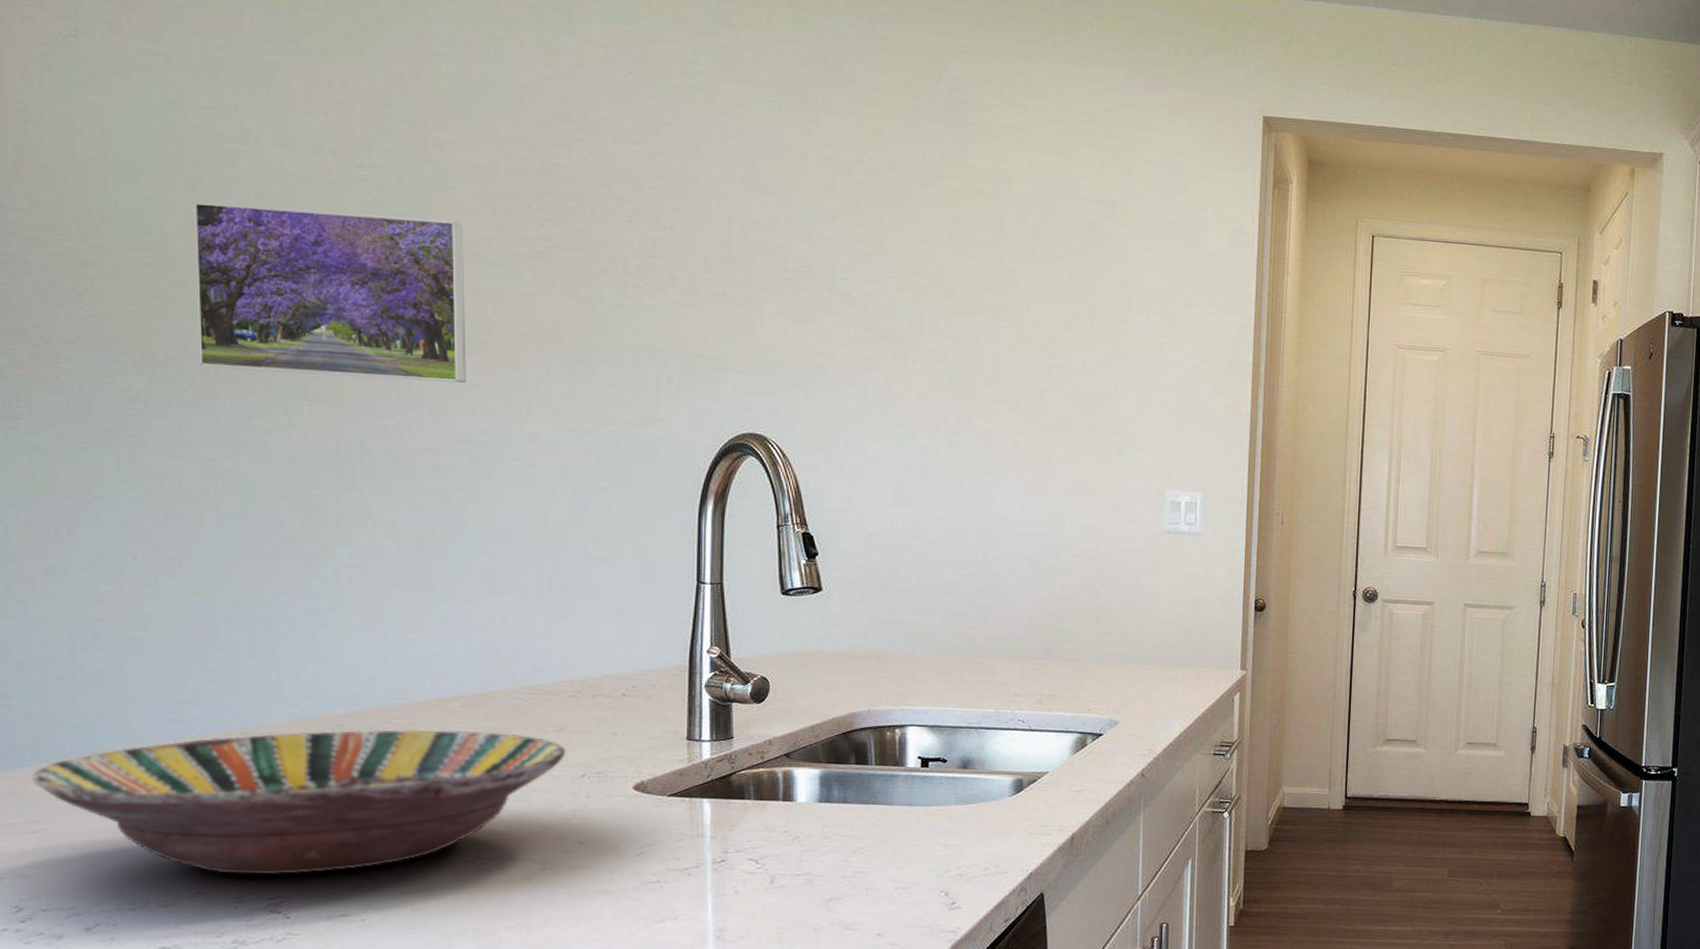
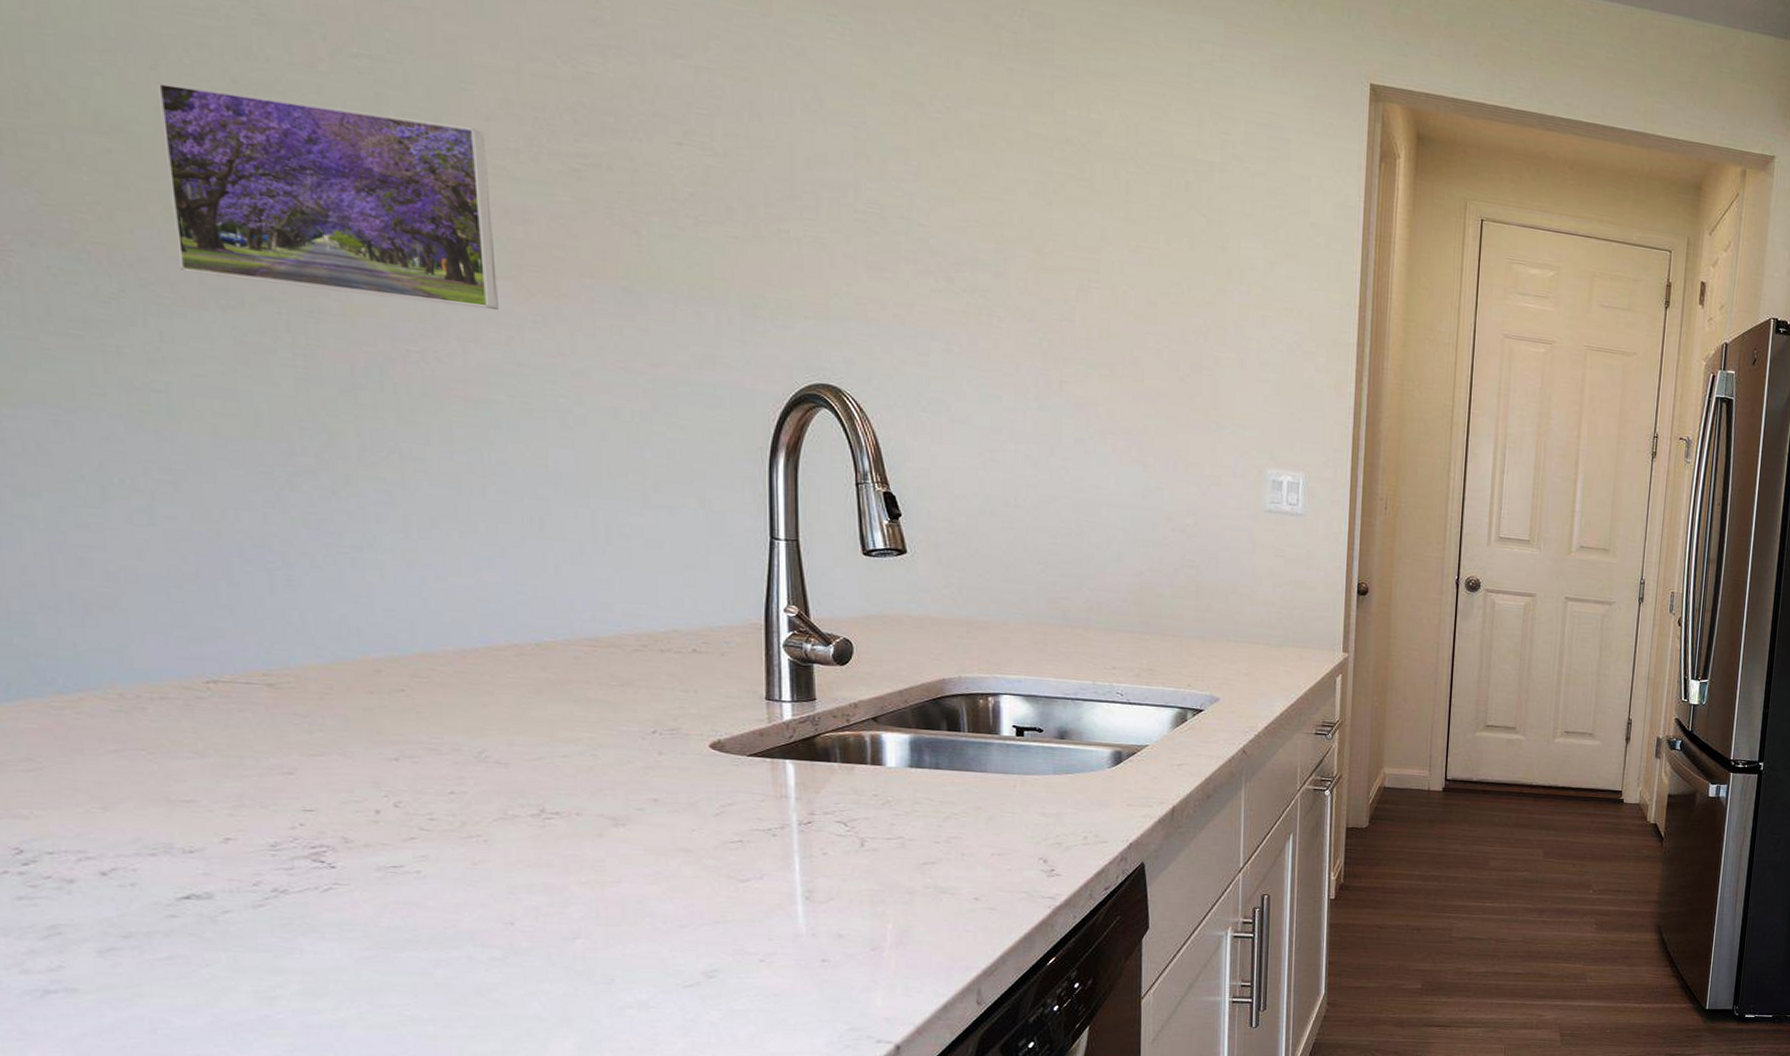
serving bowl: present [31,729,566,876] -> none [19,675,634,824]

